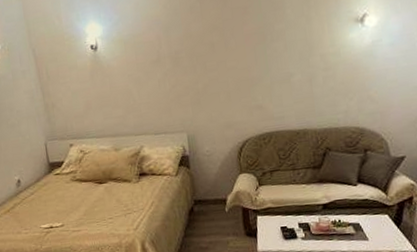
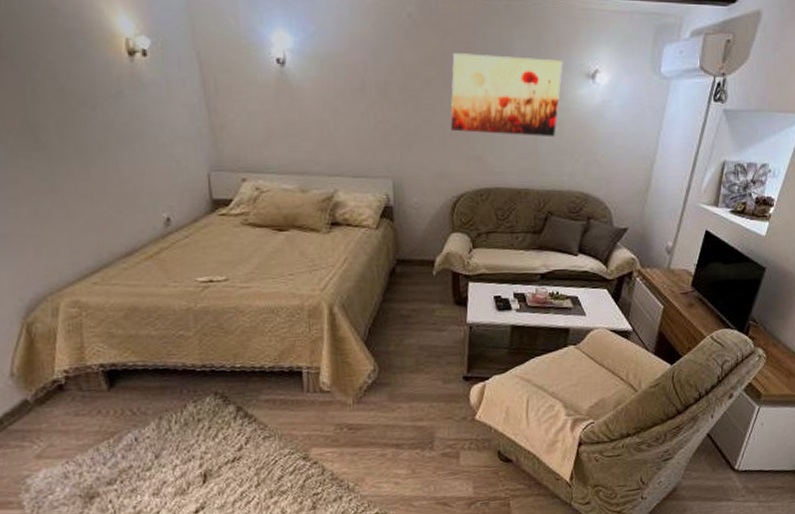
wall art: none [232,10,333,86] -> present [450,53,563,137]

